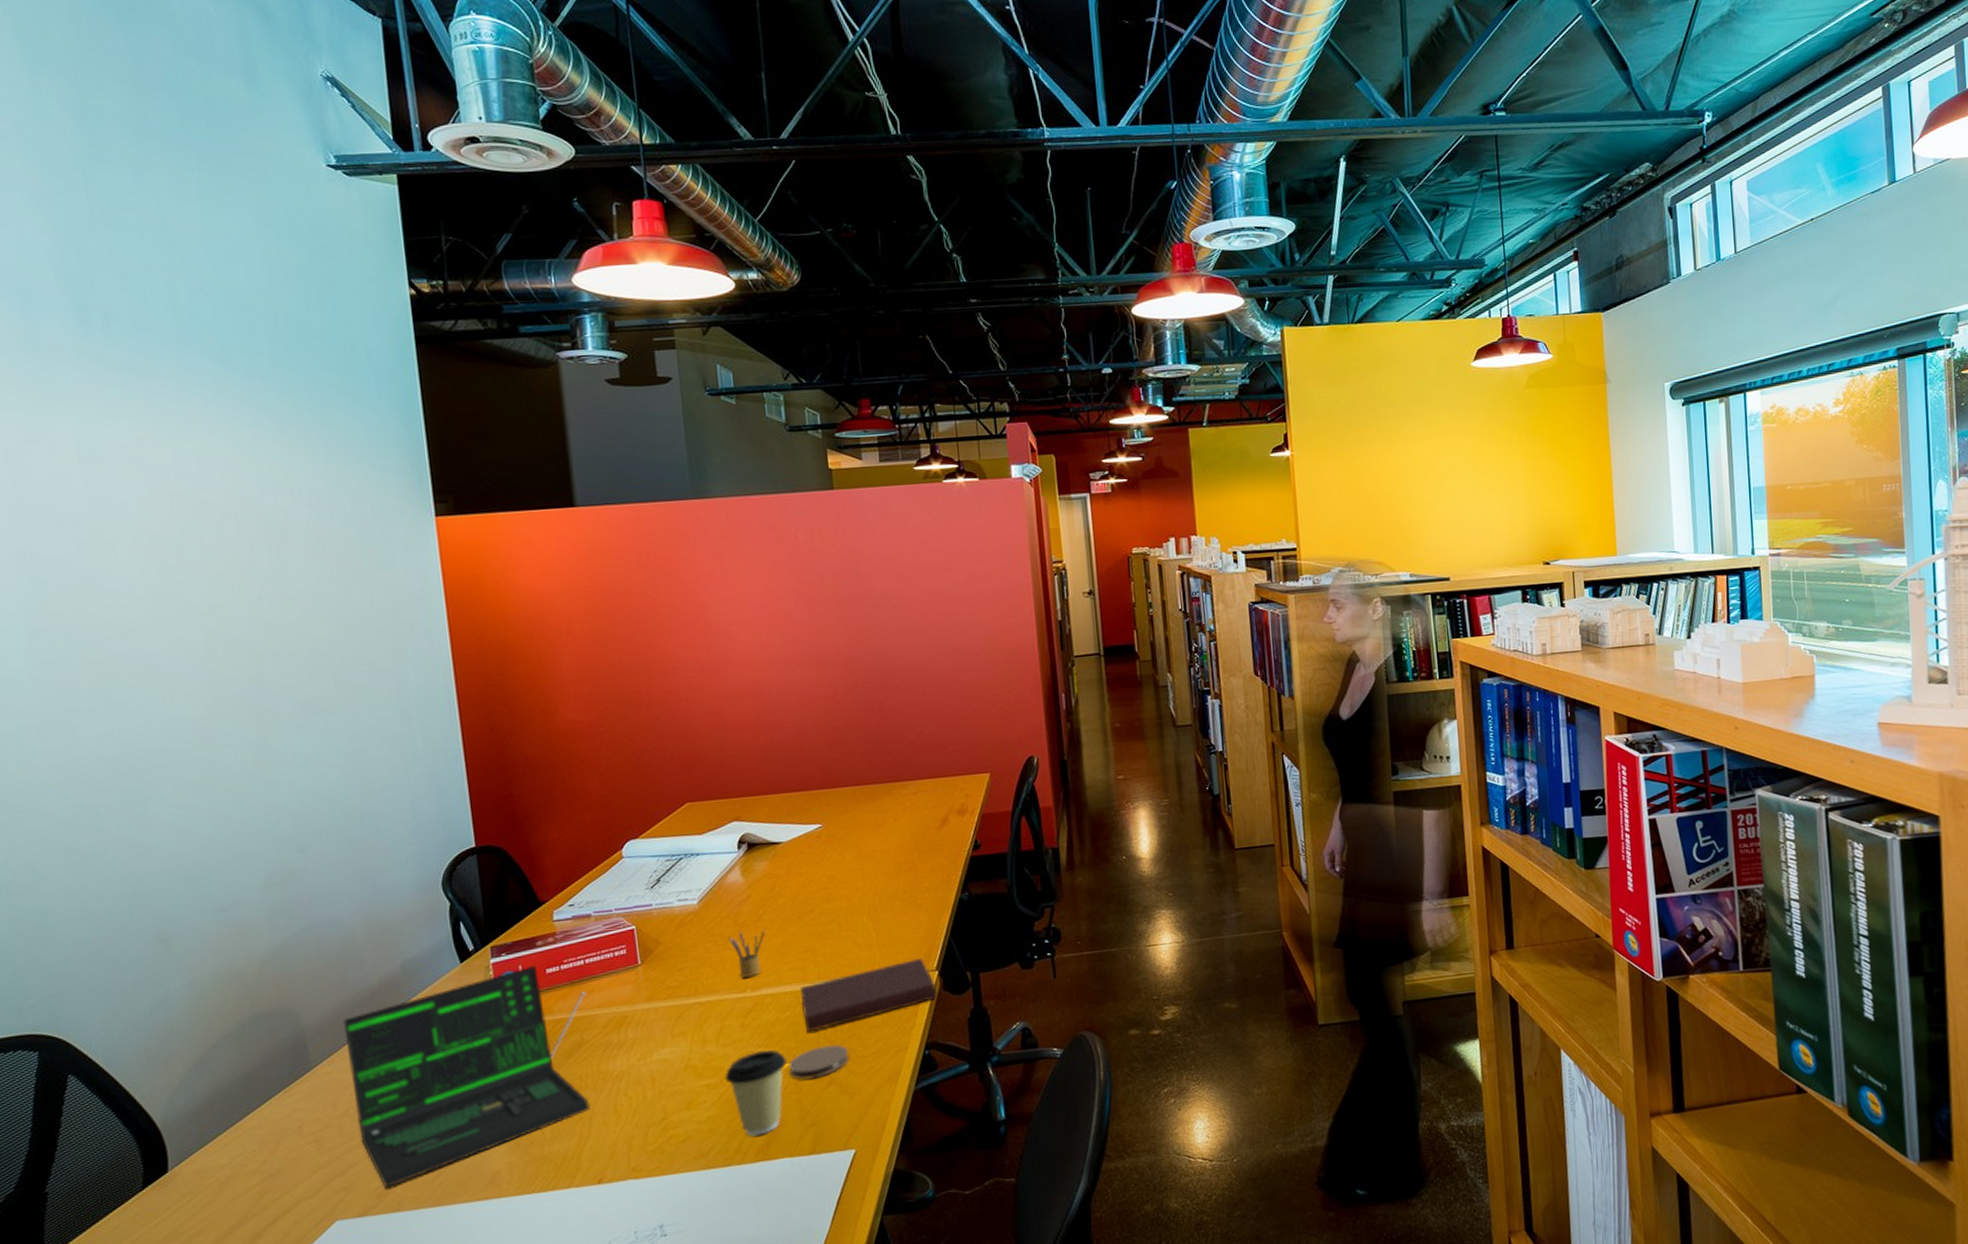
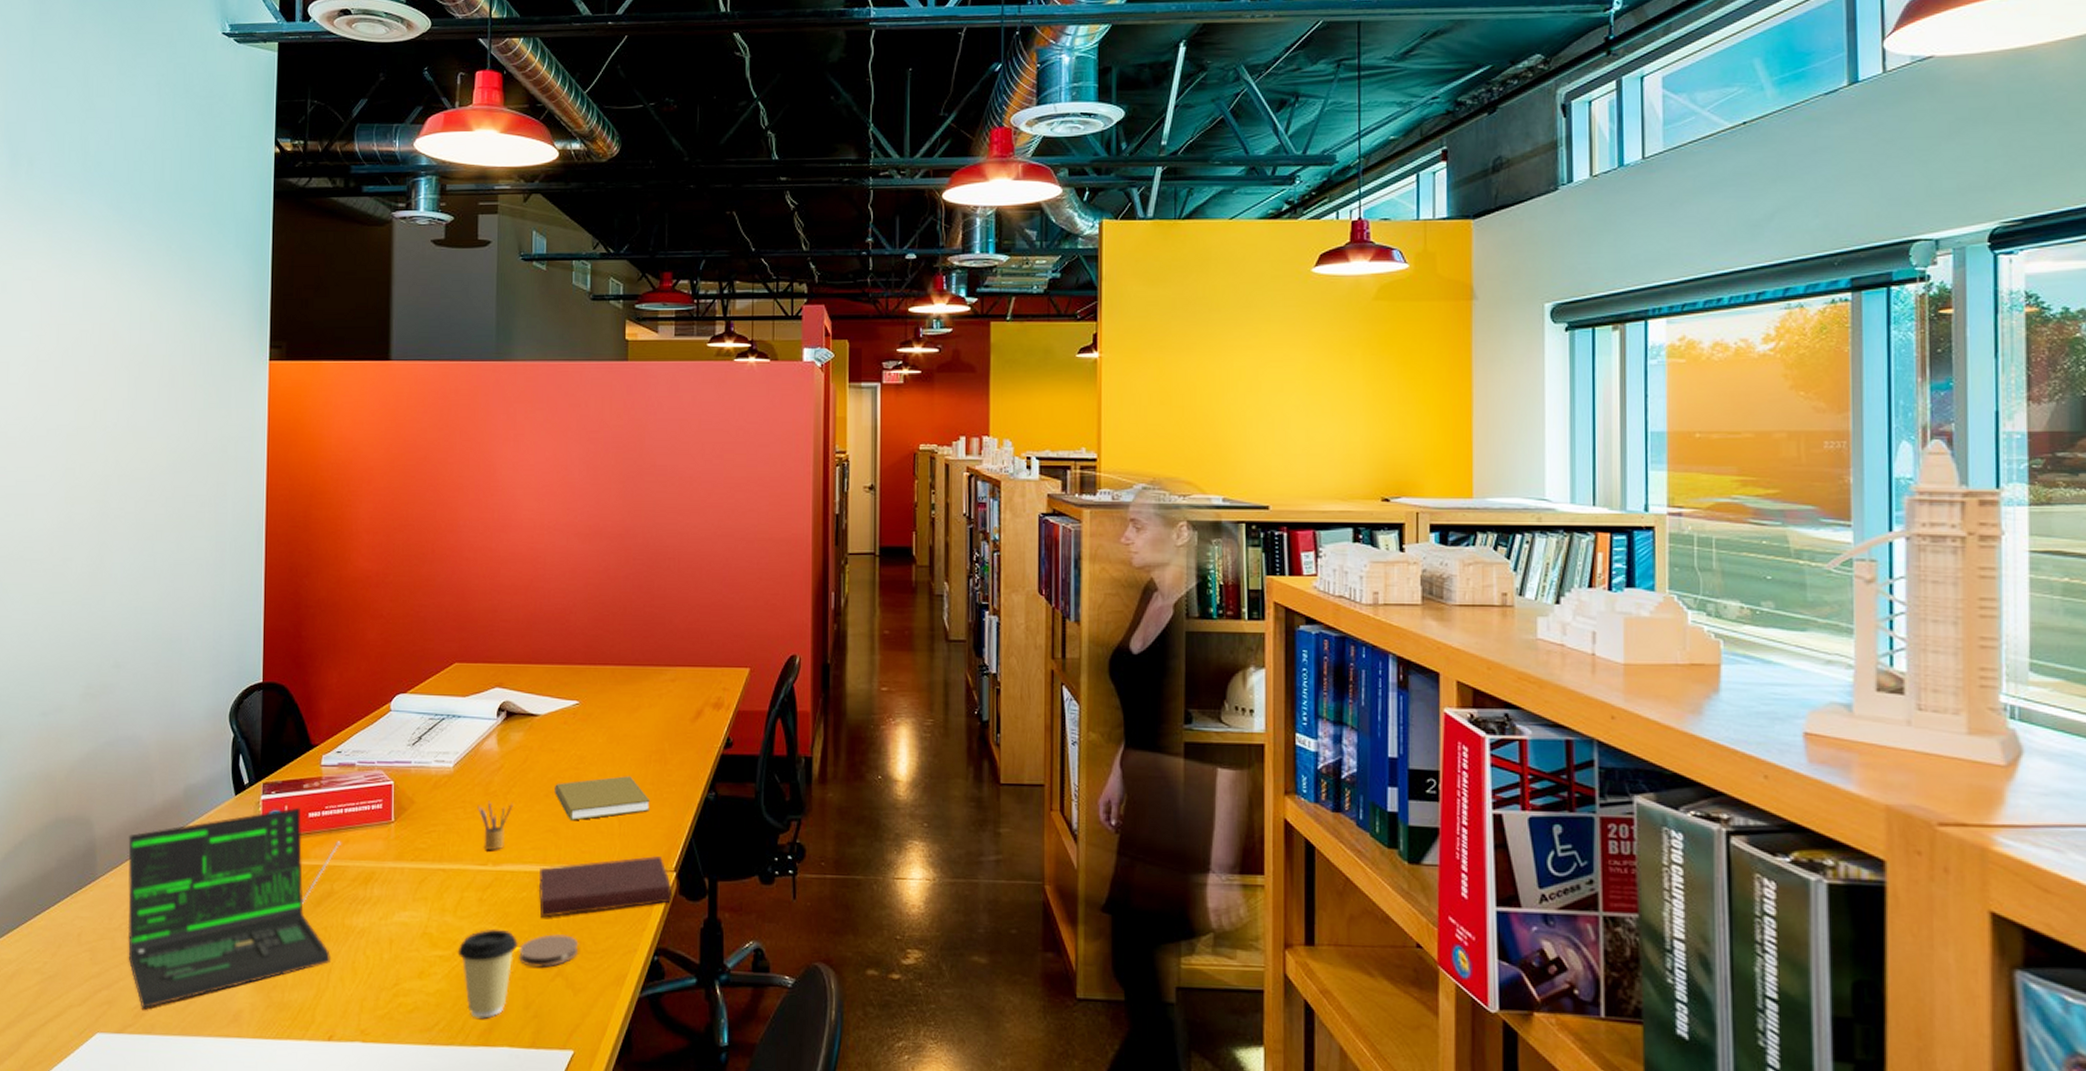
book: none [806,888,907,938] -> present [555,776,651,821]

